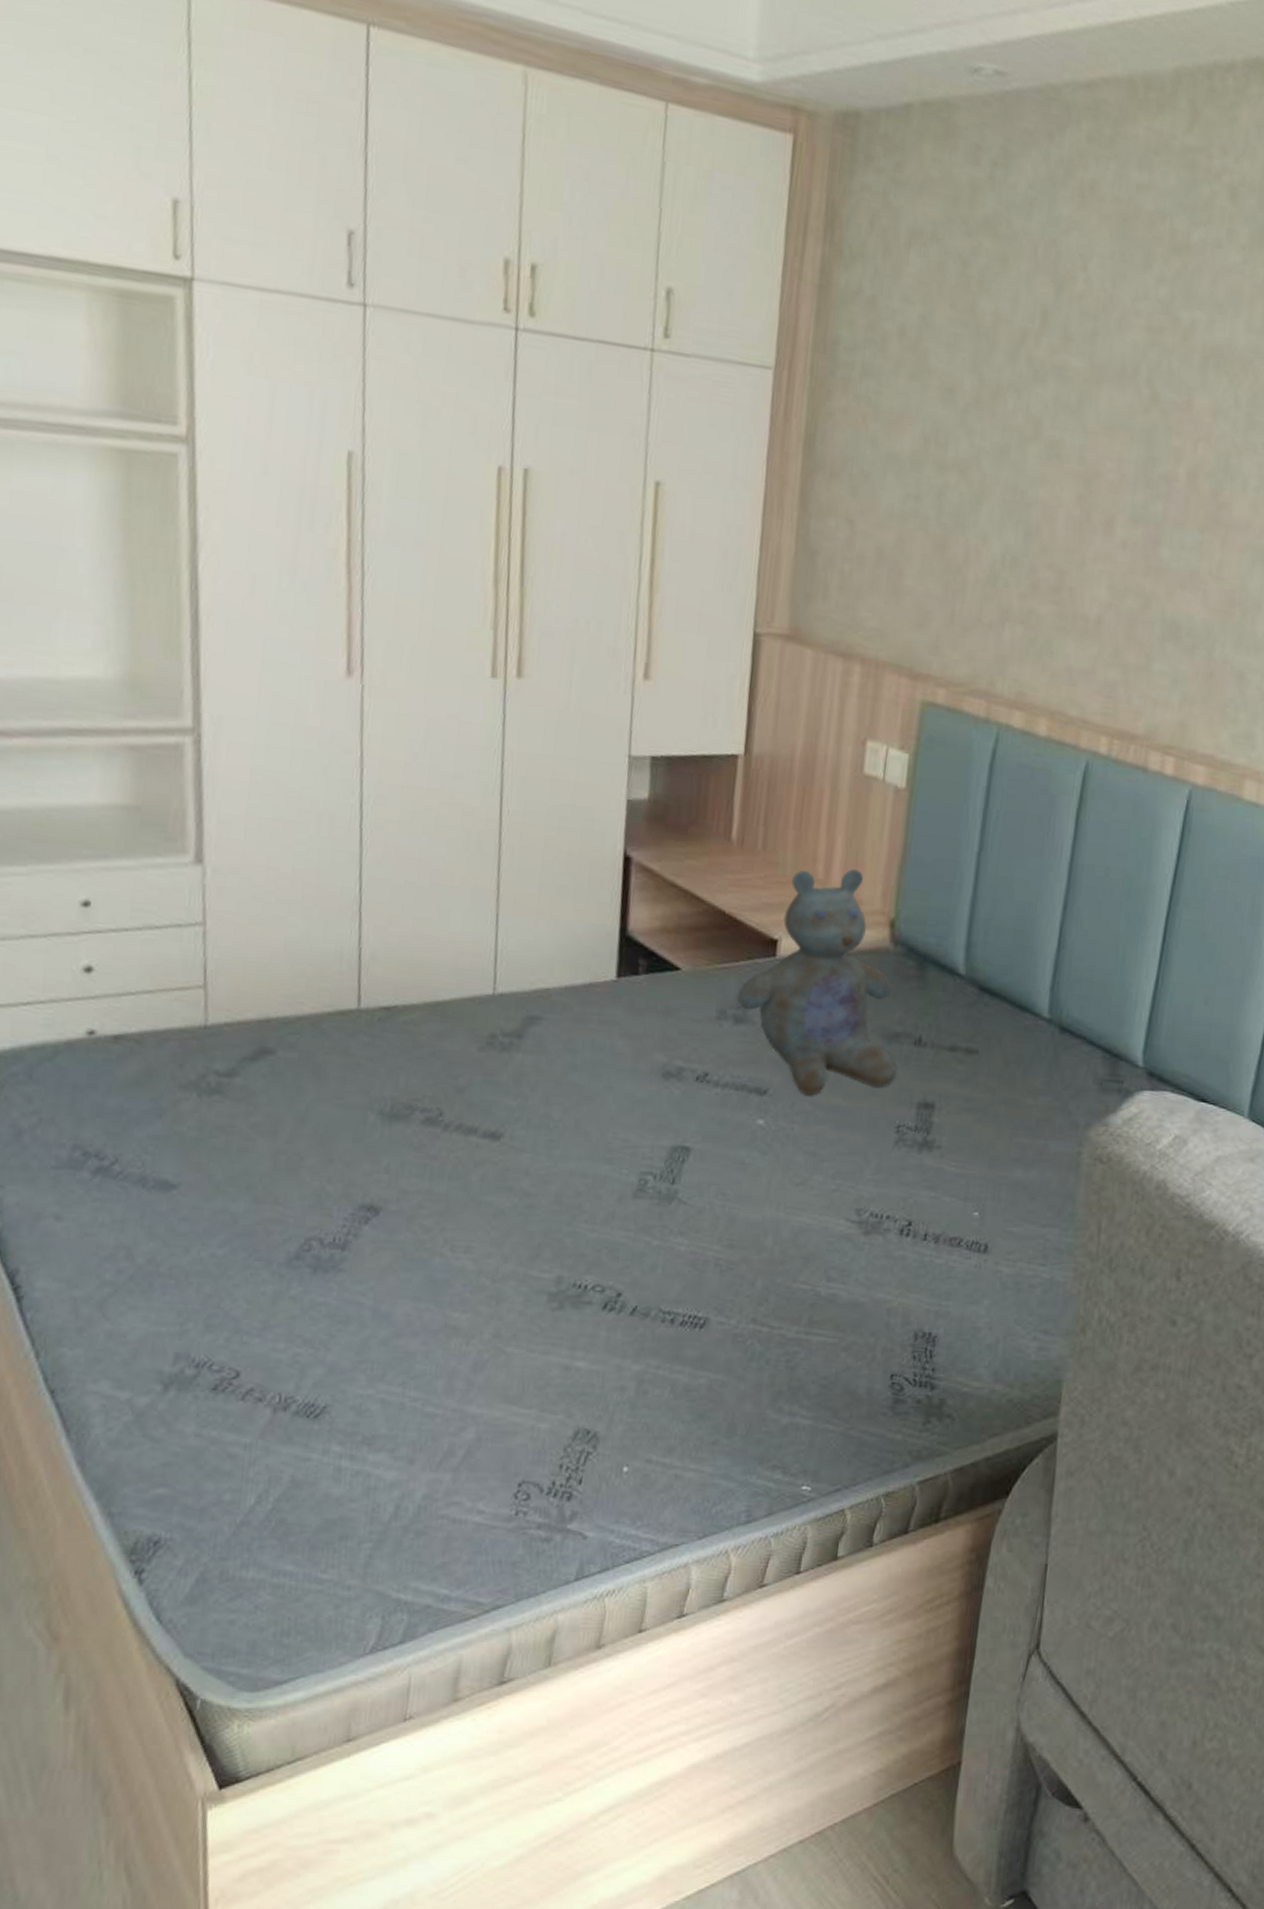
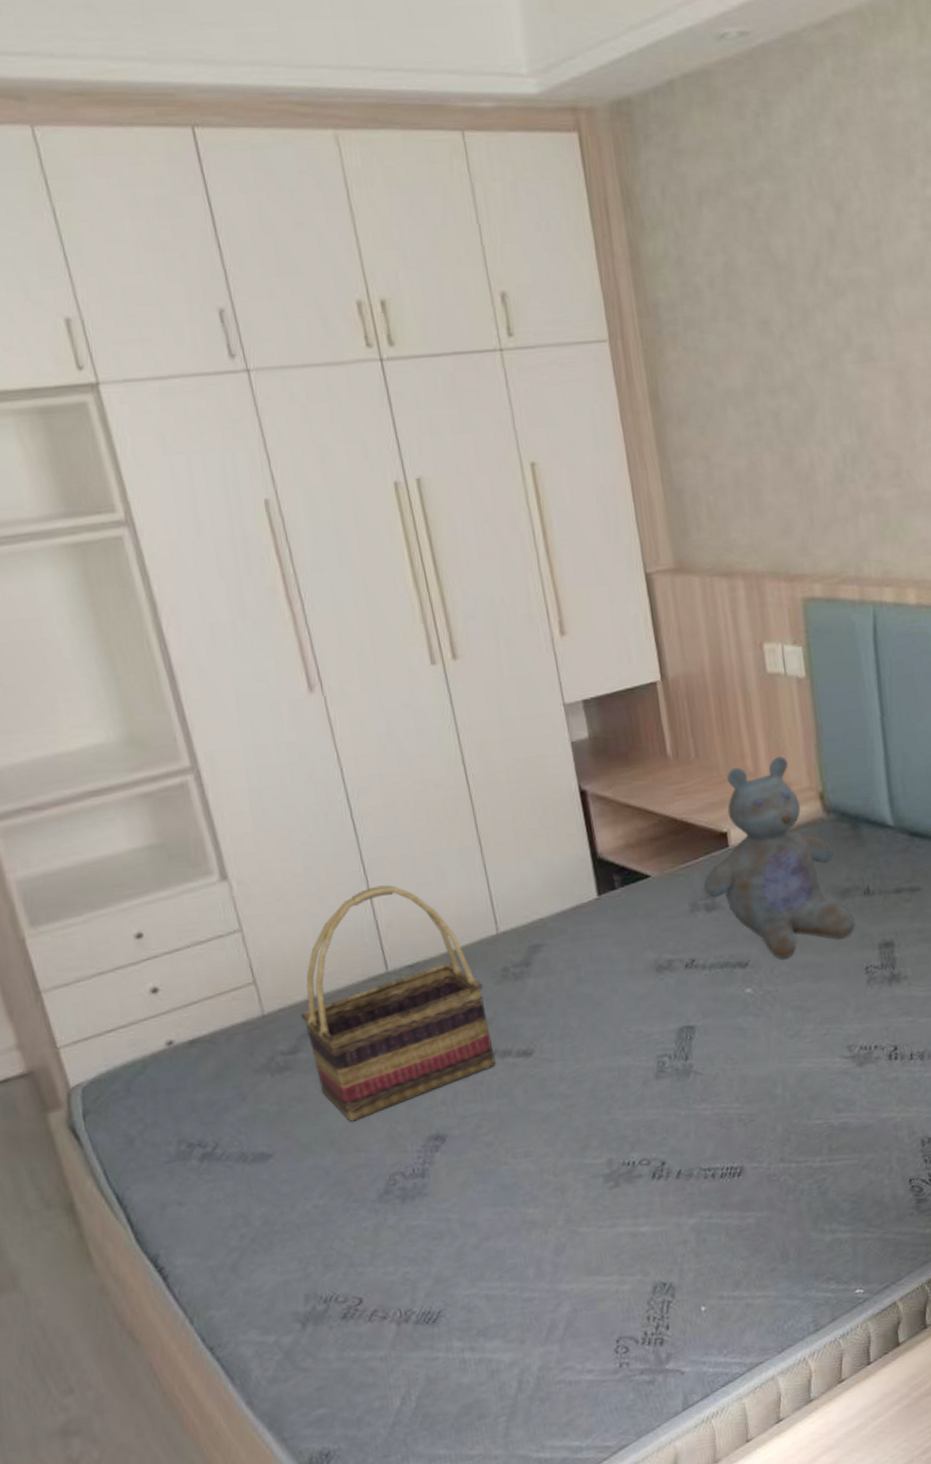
woven basket: none [248,909,463,1169] -> present [301,885,496,1122]

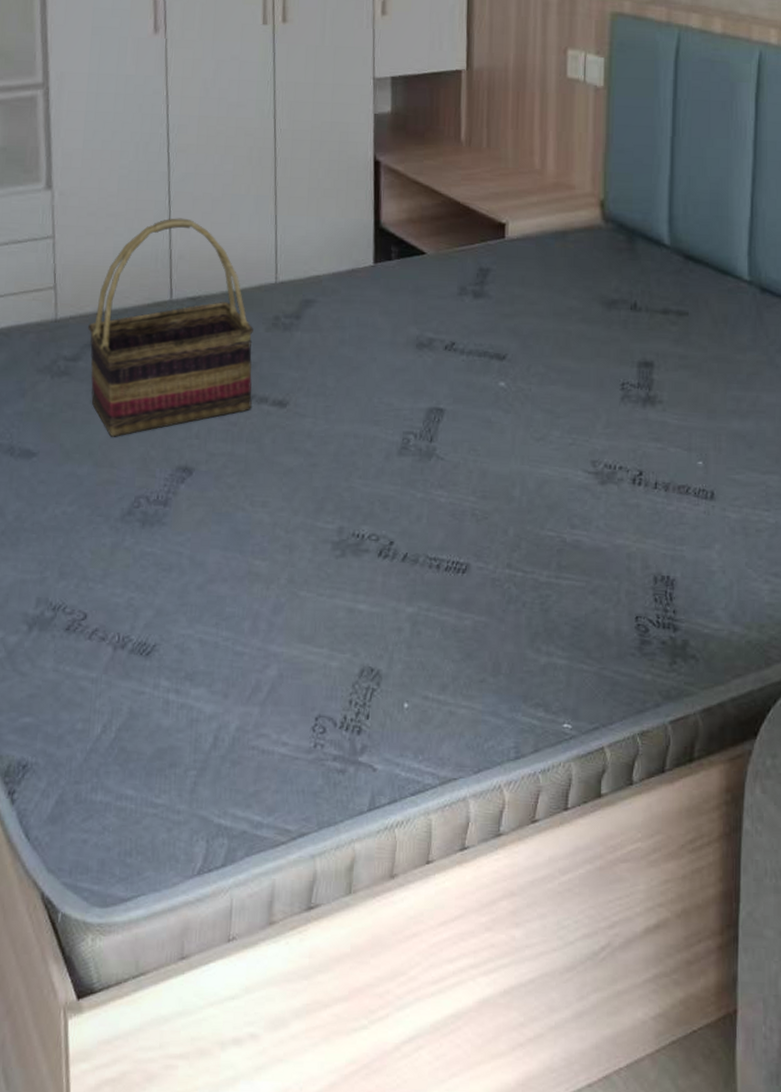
stuffed bear: present [703,756,855,959] -> none [474,159,617,359]

